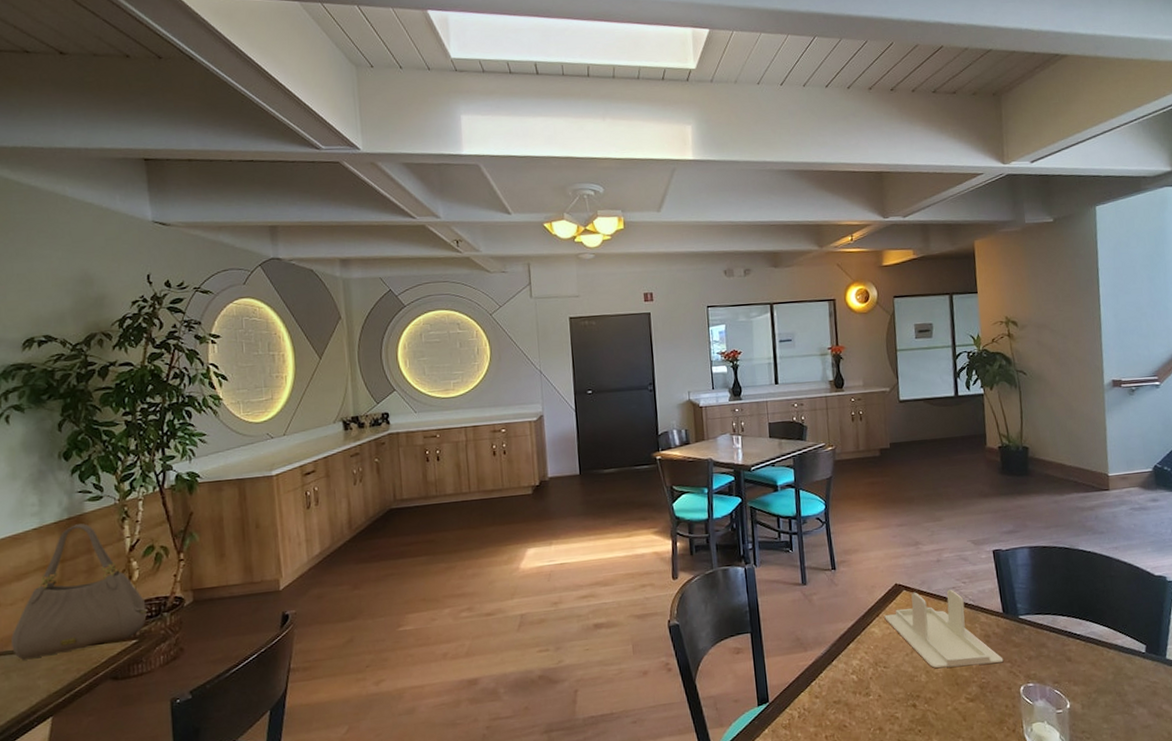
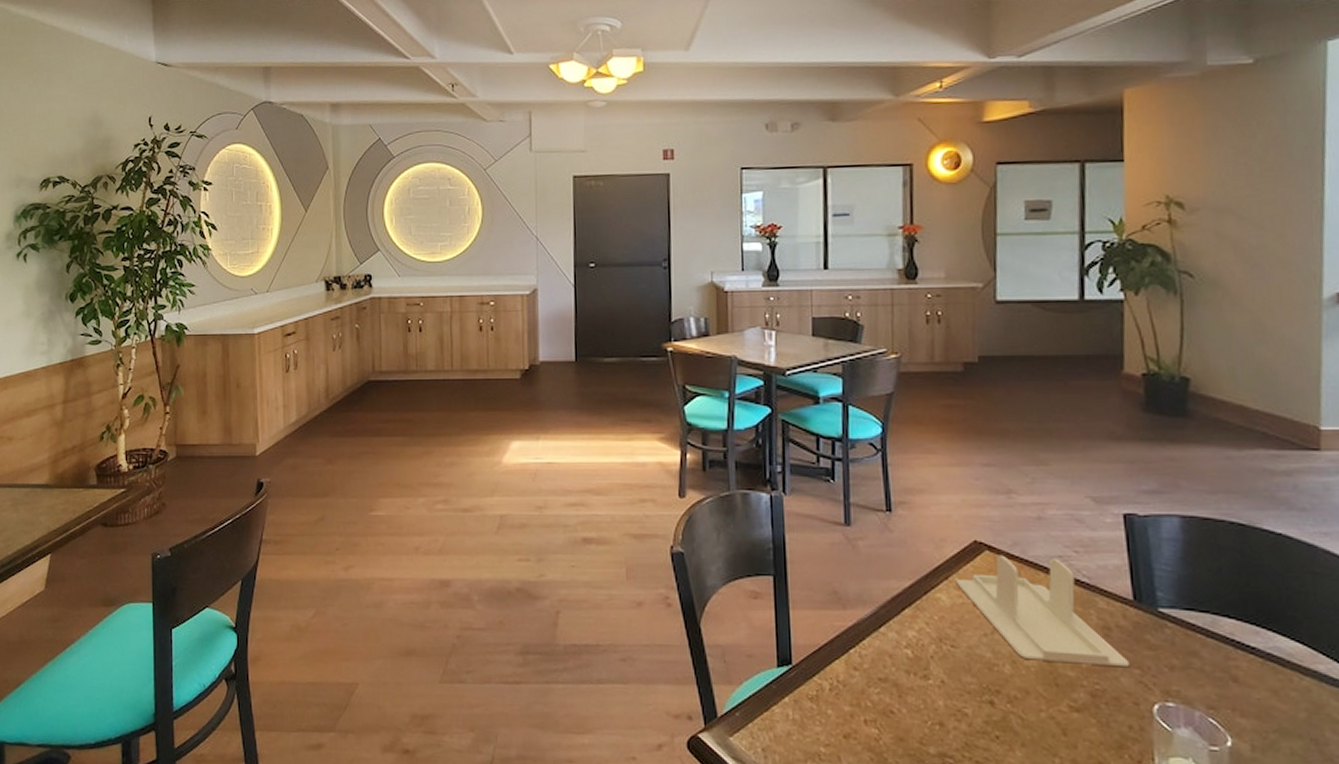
handbag: present [11,523,147,660] -> none [20,366,135,495]

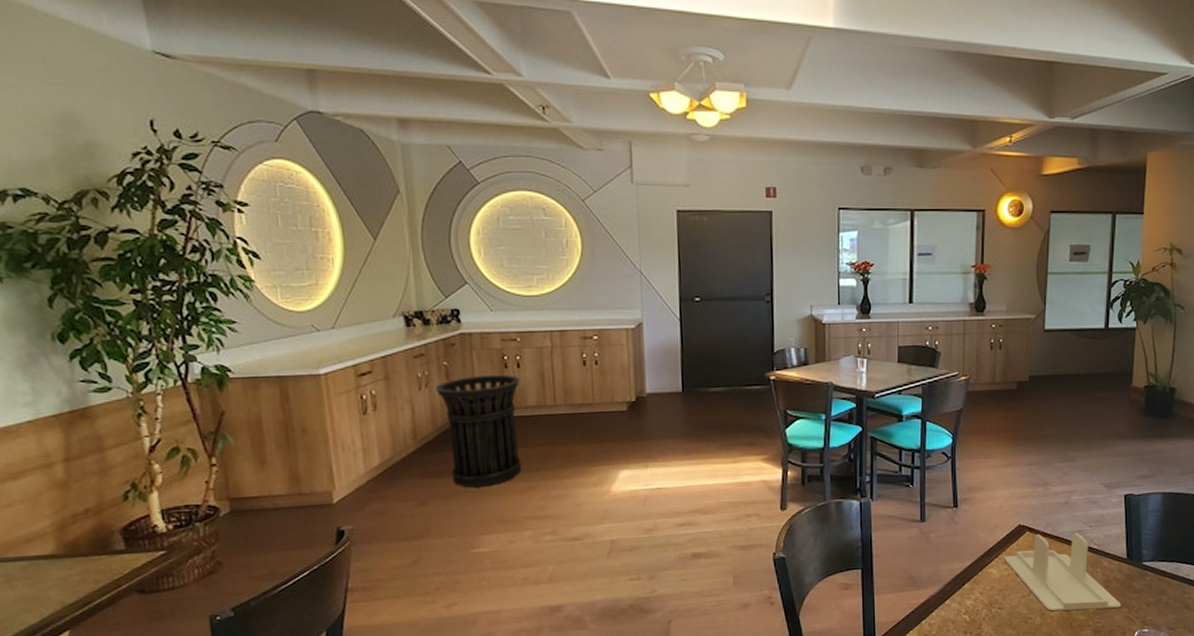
trash can: none [348,337,421,449] -> present [436,374,522,488]

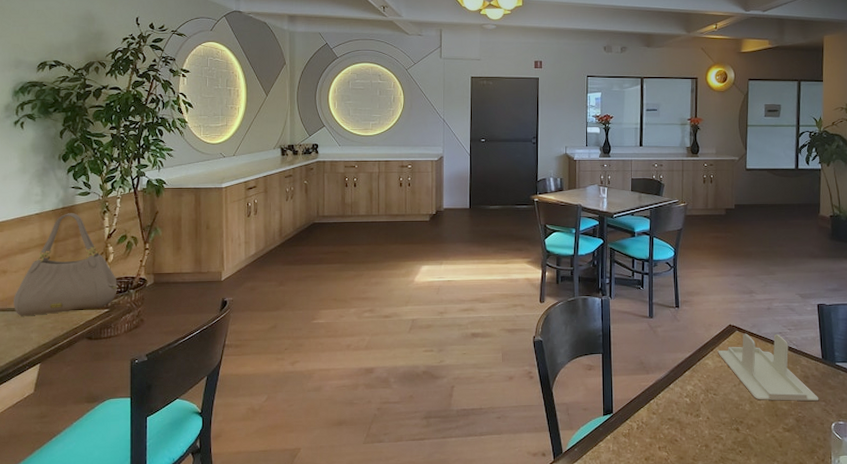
handbag: none [11,418,176,568] -> present [14,213,117,317]
trash can: present [436,374,522,488] -> none [298,191,356,274]

